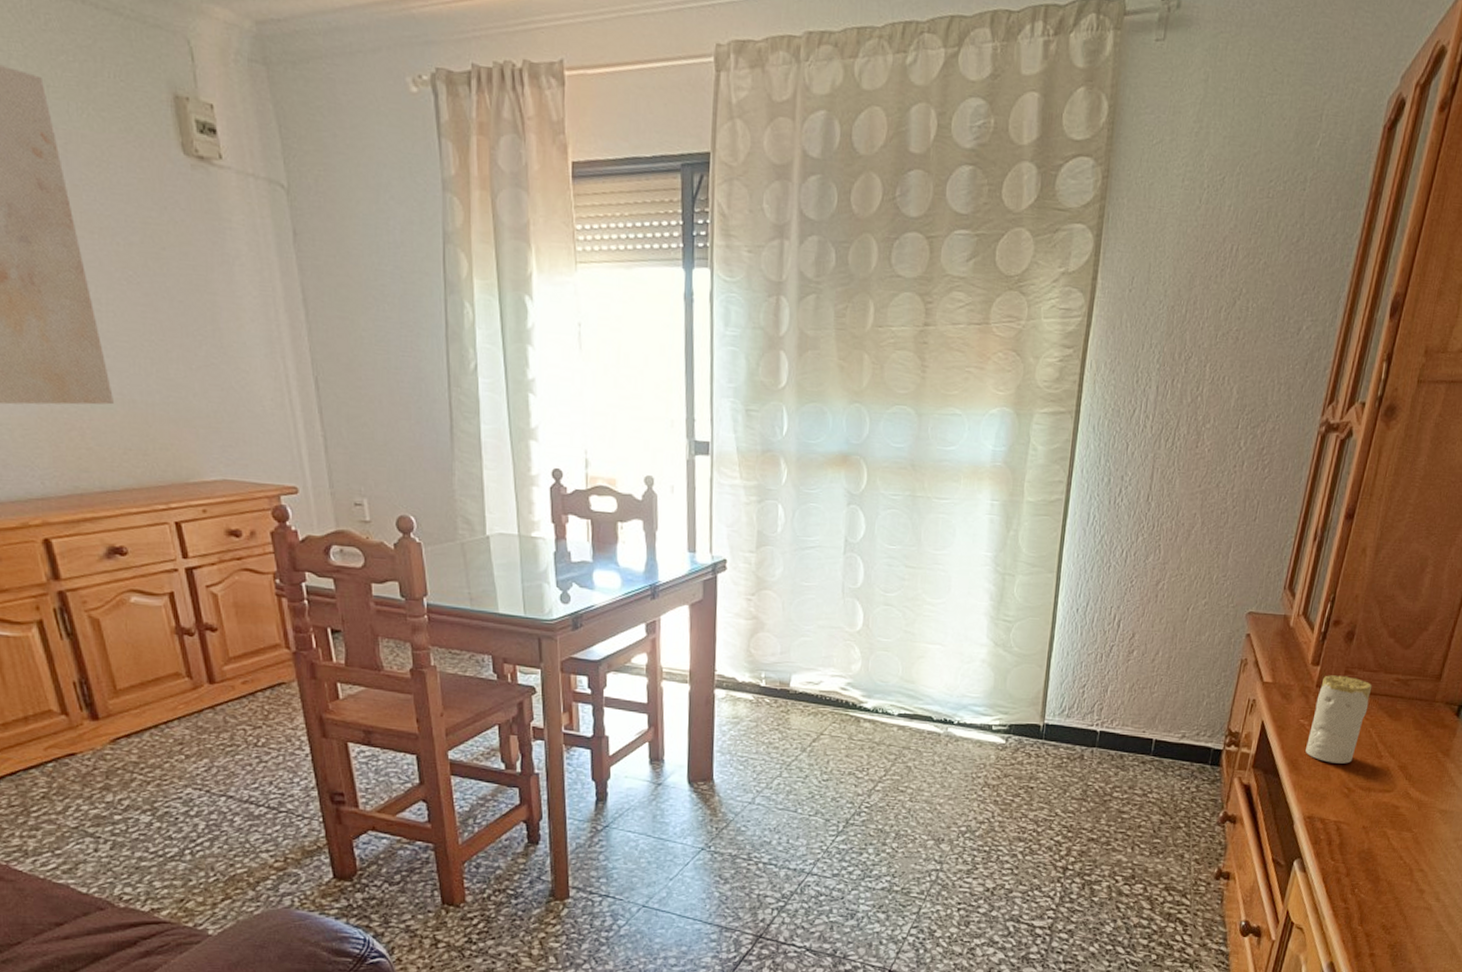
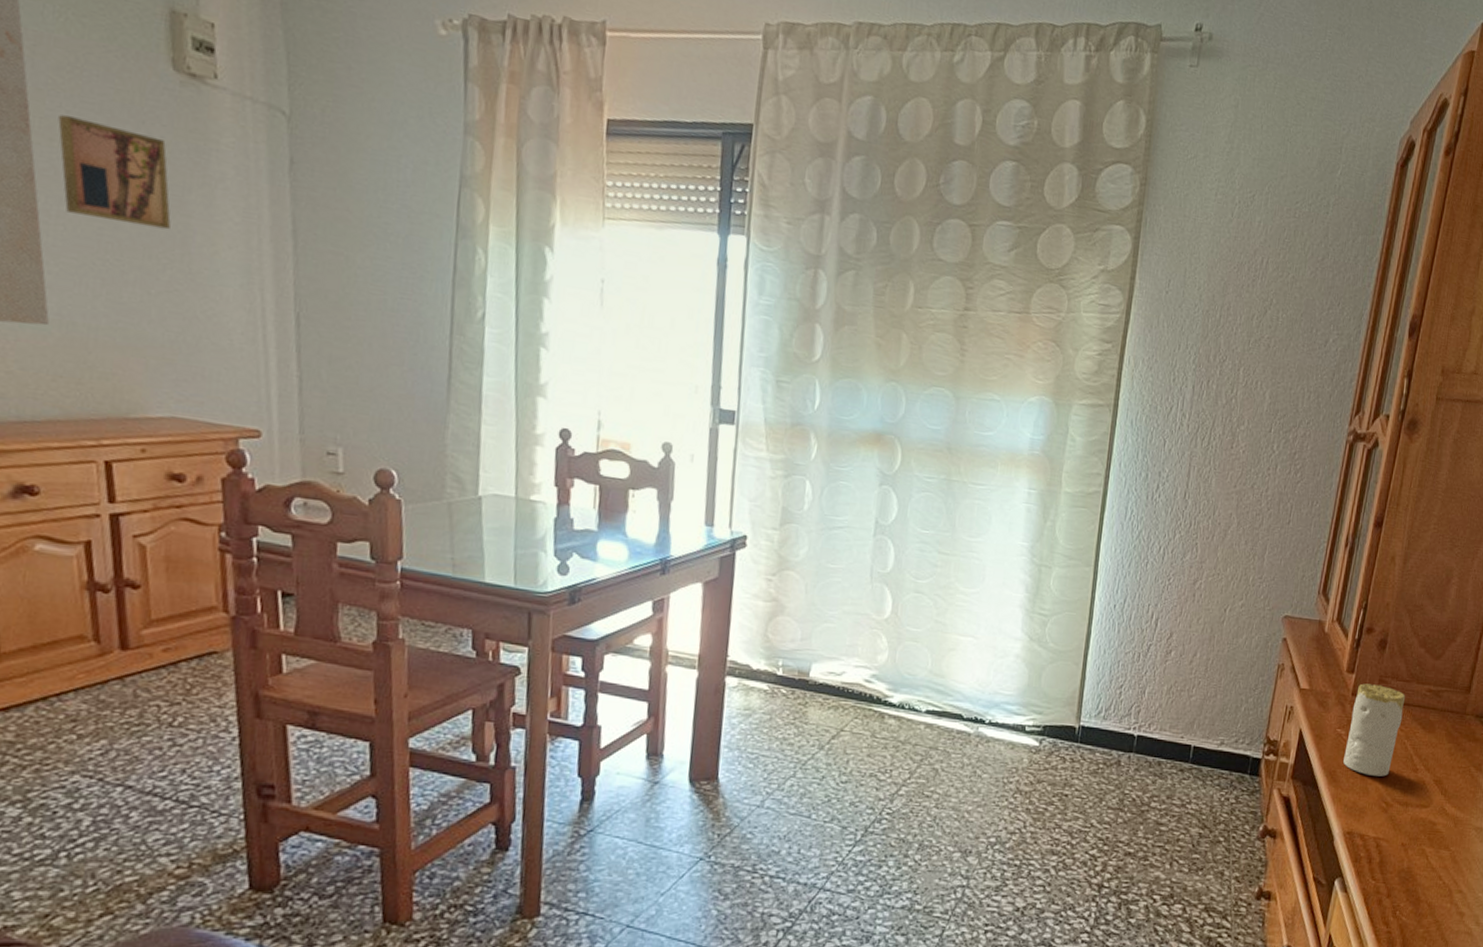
wall art: none [95,208,200,308] -> present [58,115,171,230]

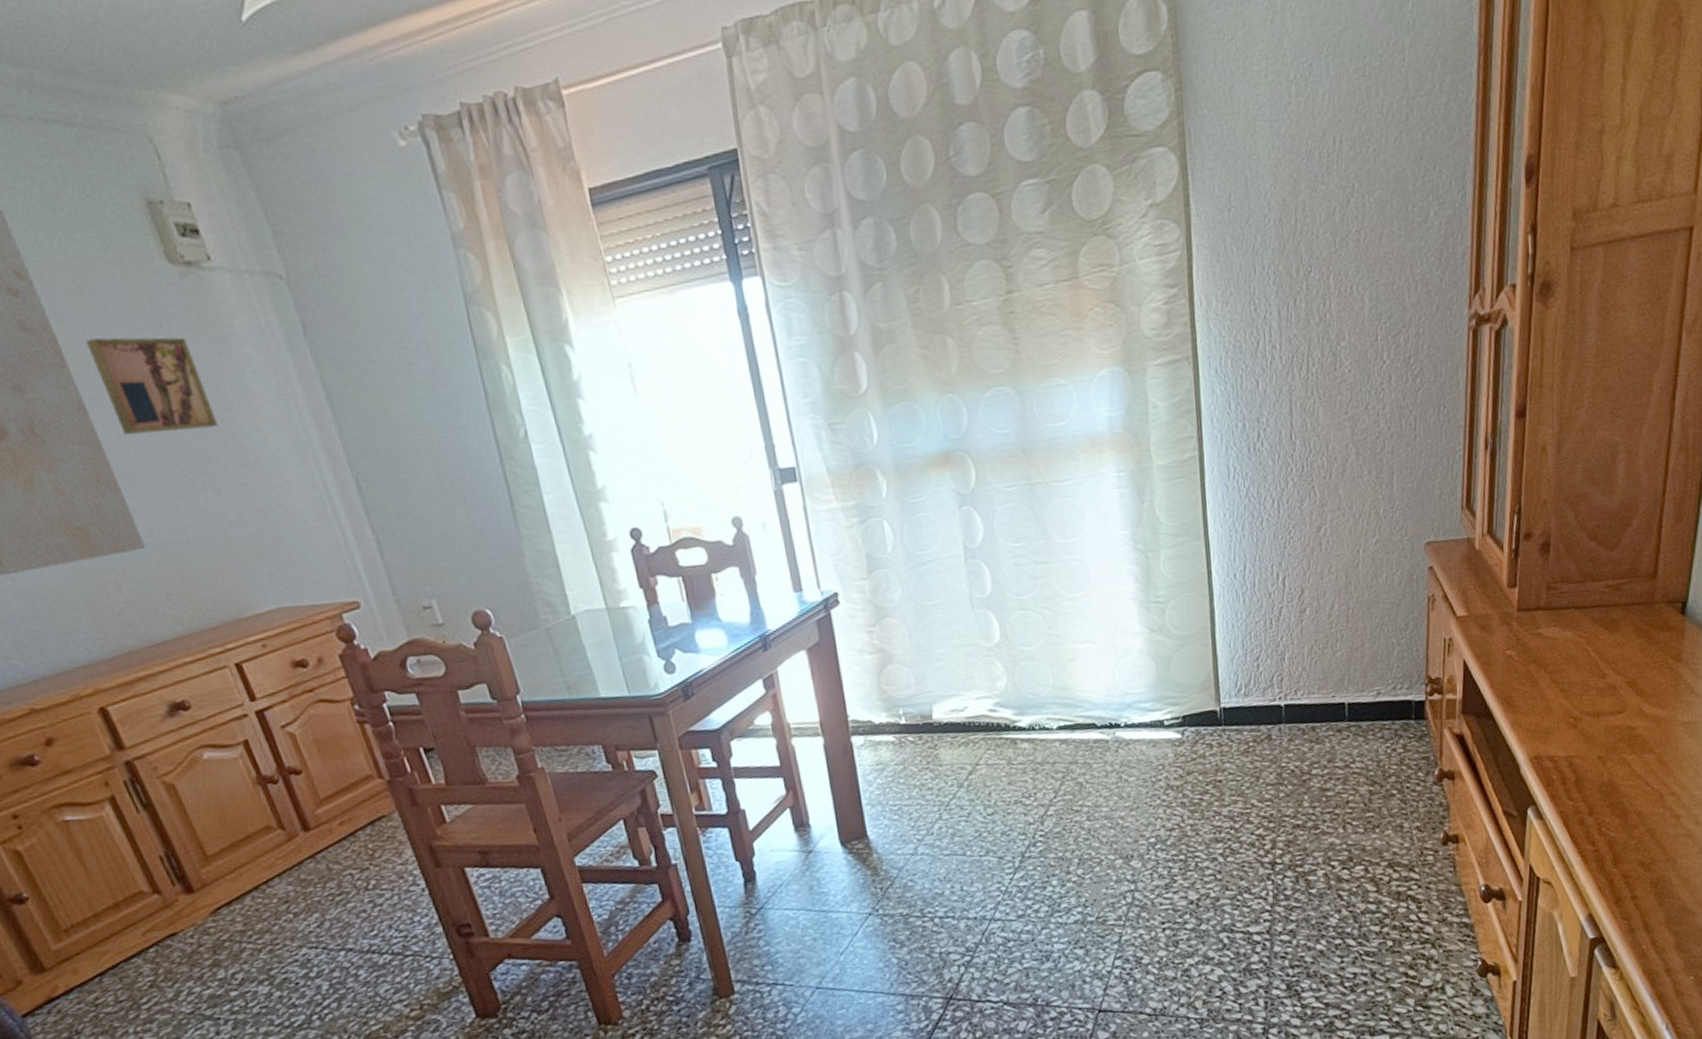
candle: present [1343,683,1406,777] -> none [1518,592,1581,693]

